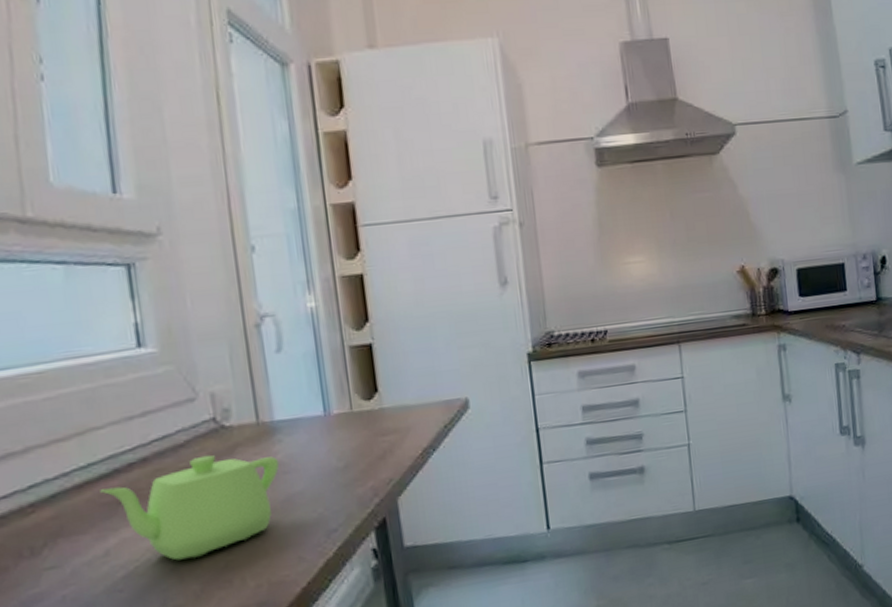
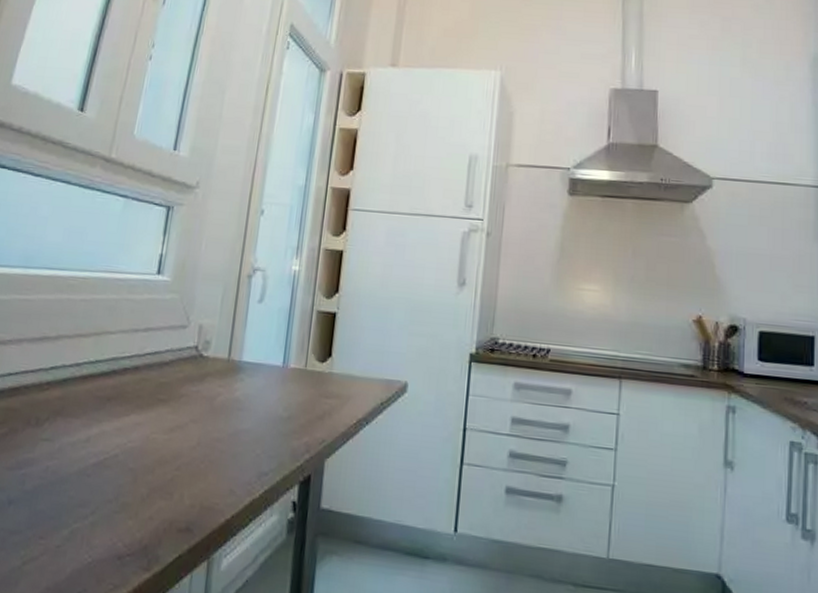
teapot: present [100,455,280,561] -> none [98,376,237,465]

